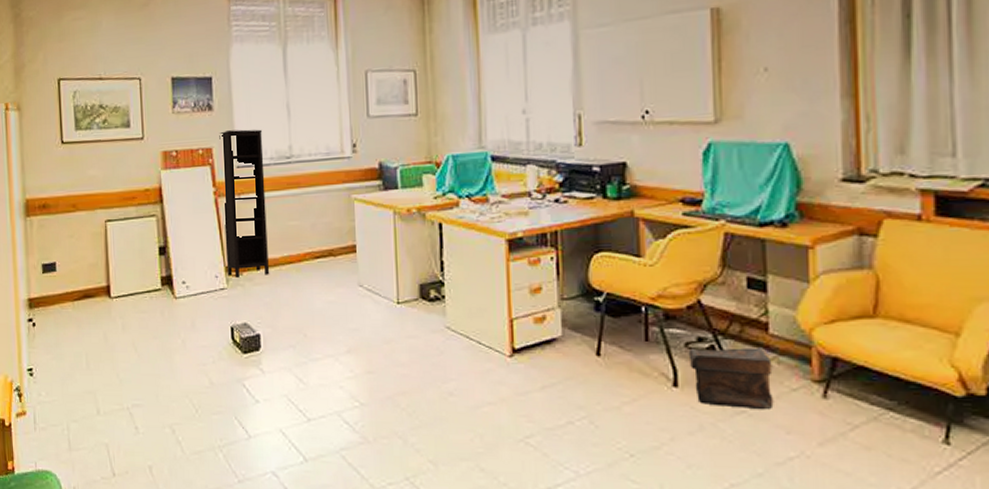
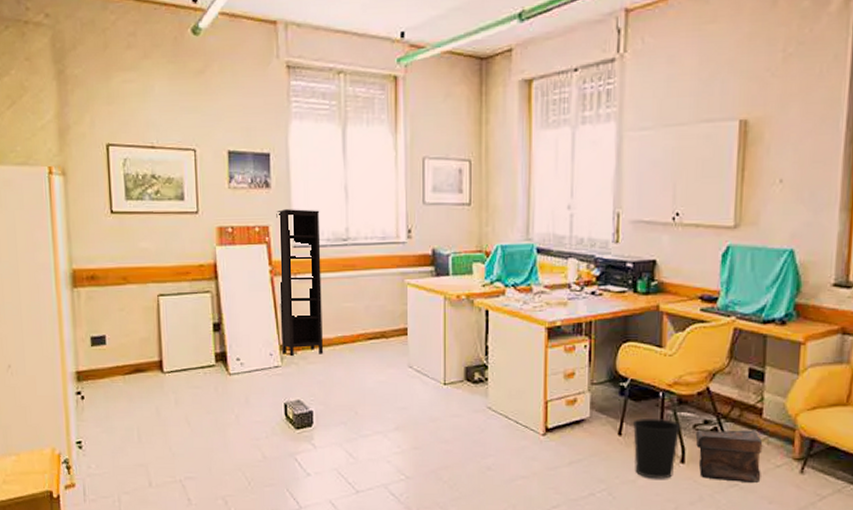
wastebasket: none [612,337,670,405] -> present [632,419,681,479]

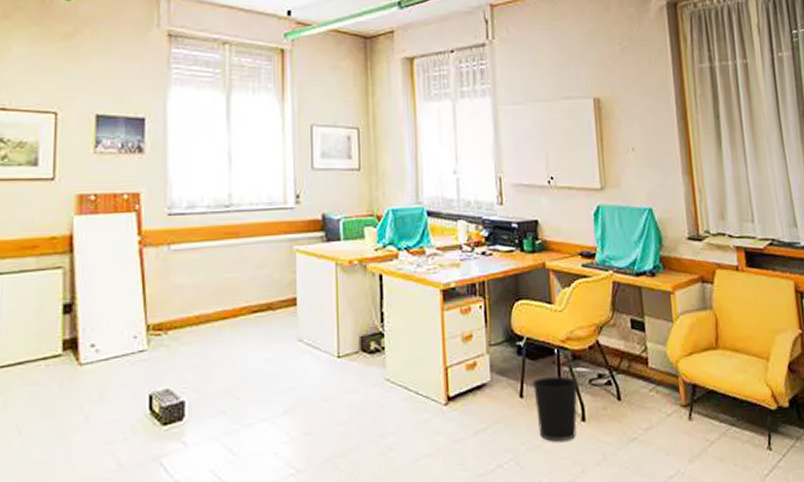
bookcase: present [276,209,324,357] -> none [148,175,200,338]
pouch: present [695,429,763,484] -> none [592,380,656,436]

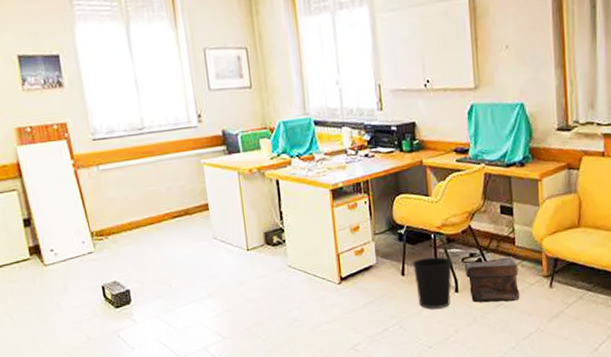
pouch: none [592,380,656,436] -> present [464,256,520,303]

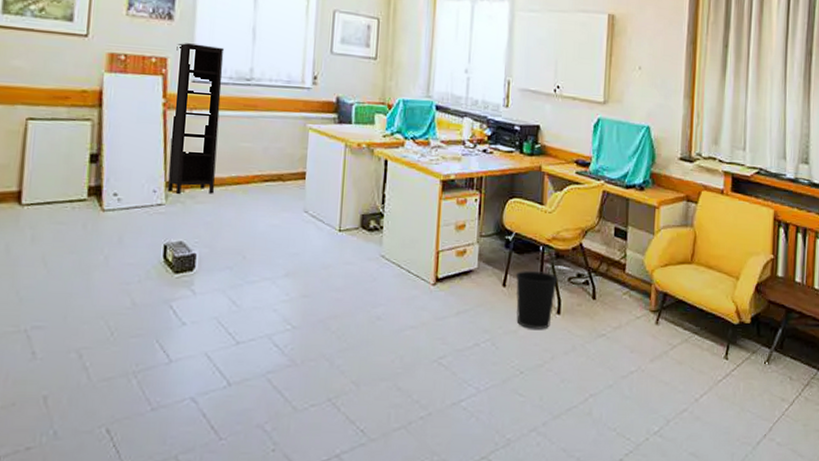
bookcase: none [72,104,134,242] -> present [167,43,225,195]
pouch: present [464,256,520,303] -> none [570,282,626,334]

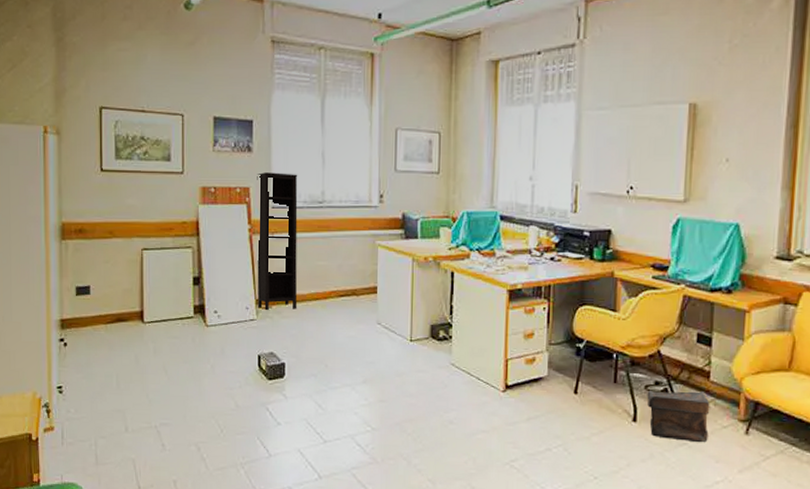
wastebasket: present [515,271,558,329] -> none [587,378,633,437]
pouch: none [570,282,626,334] -> present [647,390,710,443]

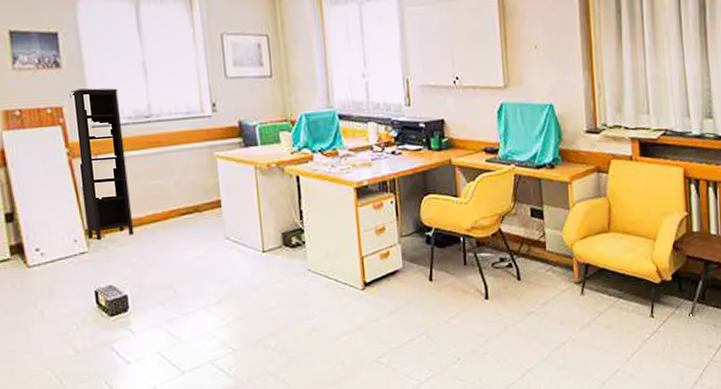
pouch: present [647,390,710,443] -> none [494,261,552,311]

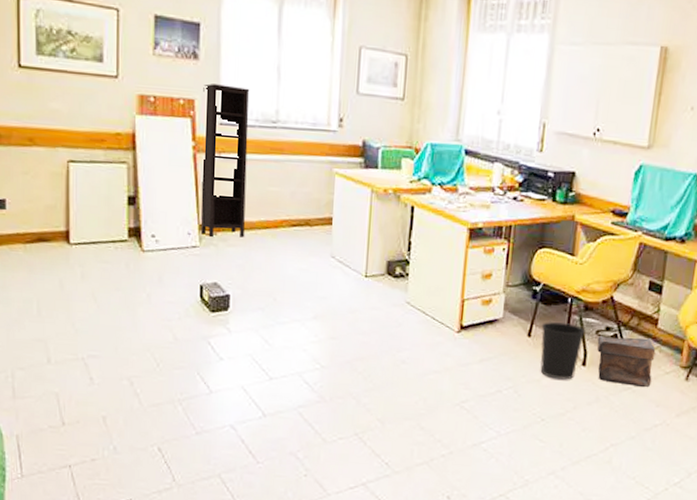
wastebasket: none [440,261,482,317] -> present [540,322,585,380]
pouch: none [494,261,552,311] -> present [597,335,656,388]

